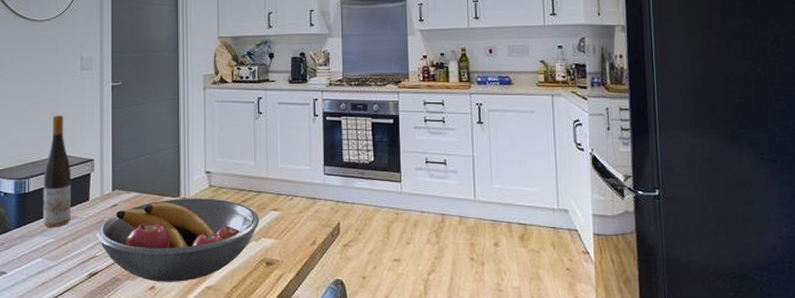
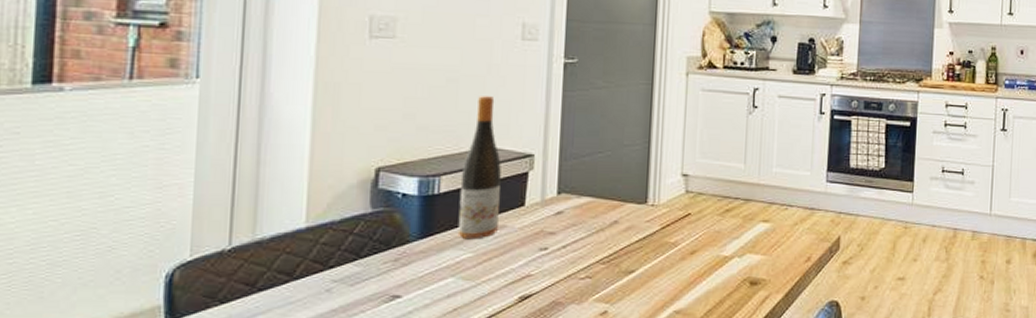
fruit bowl: present [96,198,260,282] -> none [532,206,746,306]

